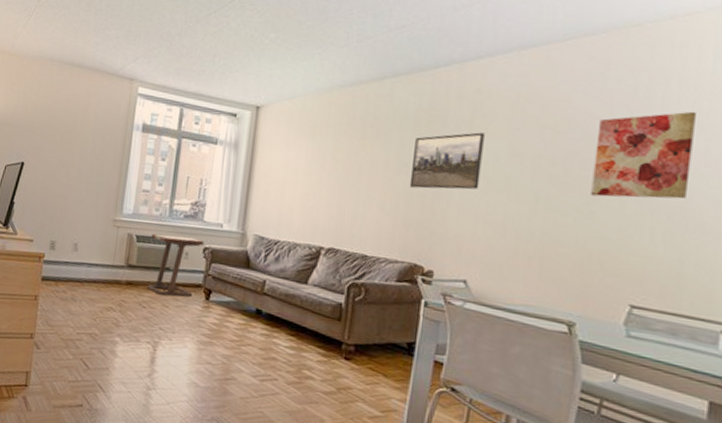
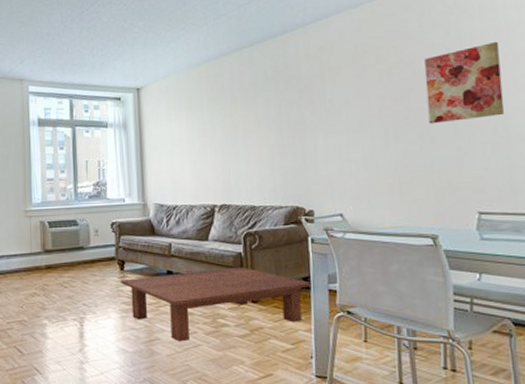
side table: present [148,233,205,297] -> none [61,216,111,273]
coffee table: none [204,310,417,389] -> present [121,266,313,342]
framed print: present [409,132,485,190] -> none [278,83,338,140]

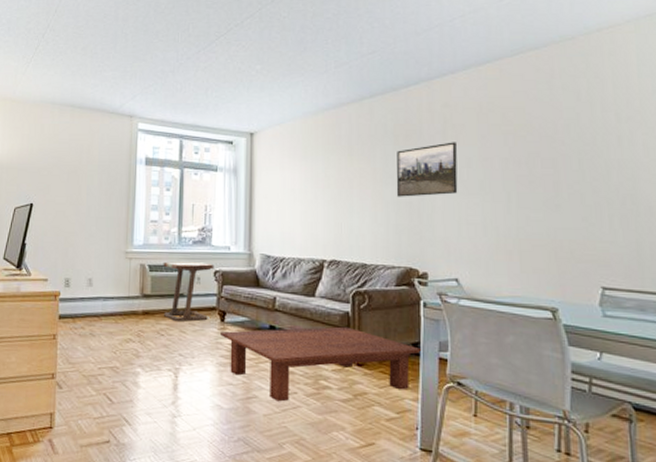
side table: none [61,216,111,273] -> present [163,261,215,322]
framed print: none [278,83,338,140] -> present [396,142,458,197]
wall art: present [424,41,504,124] -> none [552,110,634,191]

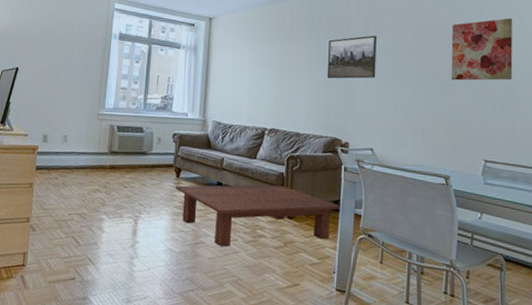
side table: present [163,261,215,322] -> none [128,123,174,176]
wall art: none [552,110,634,191] -> present [451,18,513,81]

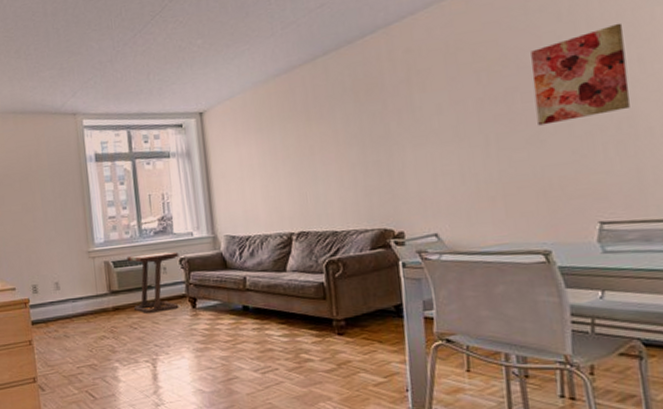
side table: none [128,123,174,176] -> present [126,252,181,313]
coffee table: present [175,185,342,247] -> none [193,297,405,380]
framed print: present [327,35,377,79] -> none [358,89,430,157]

